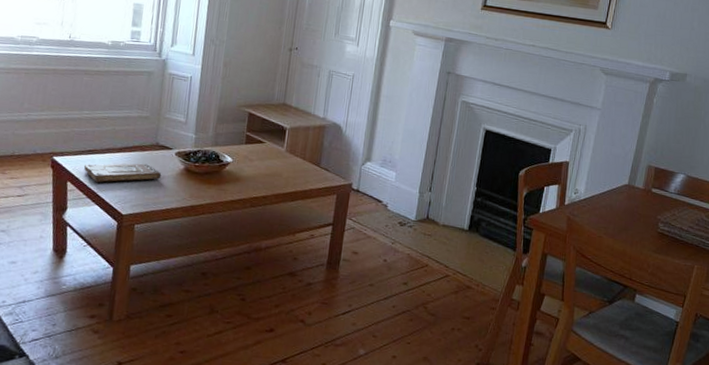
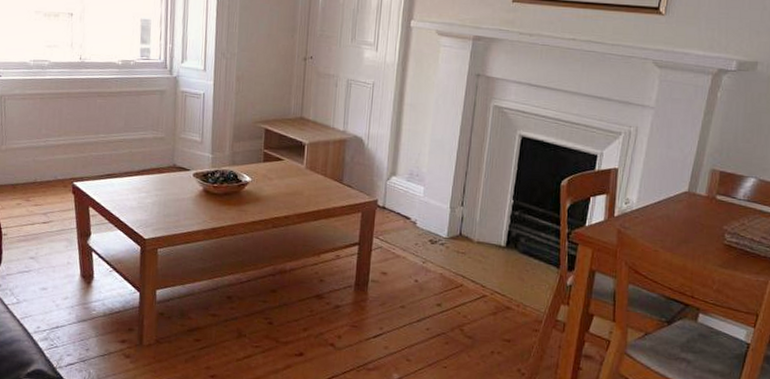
book: present [83,163,162,182] -> none [103,186,181,207]

